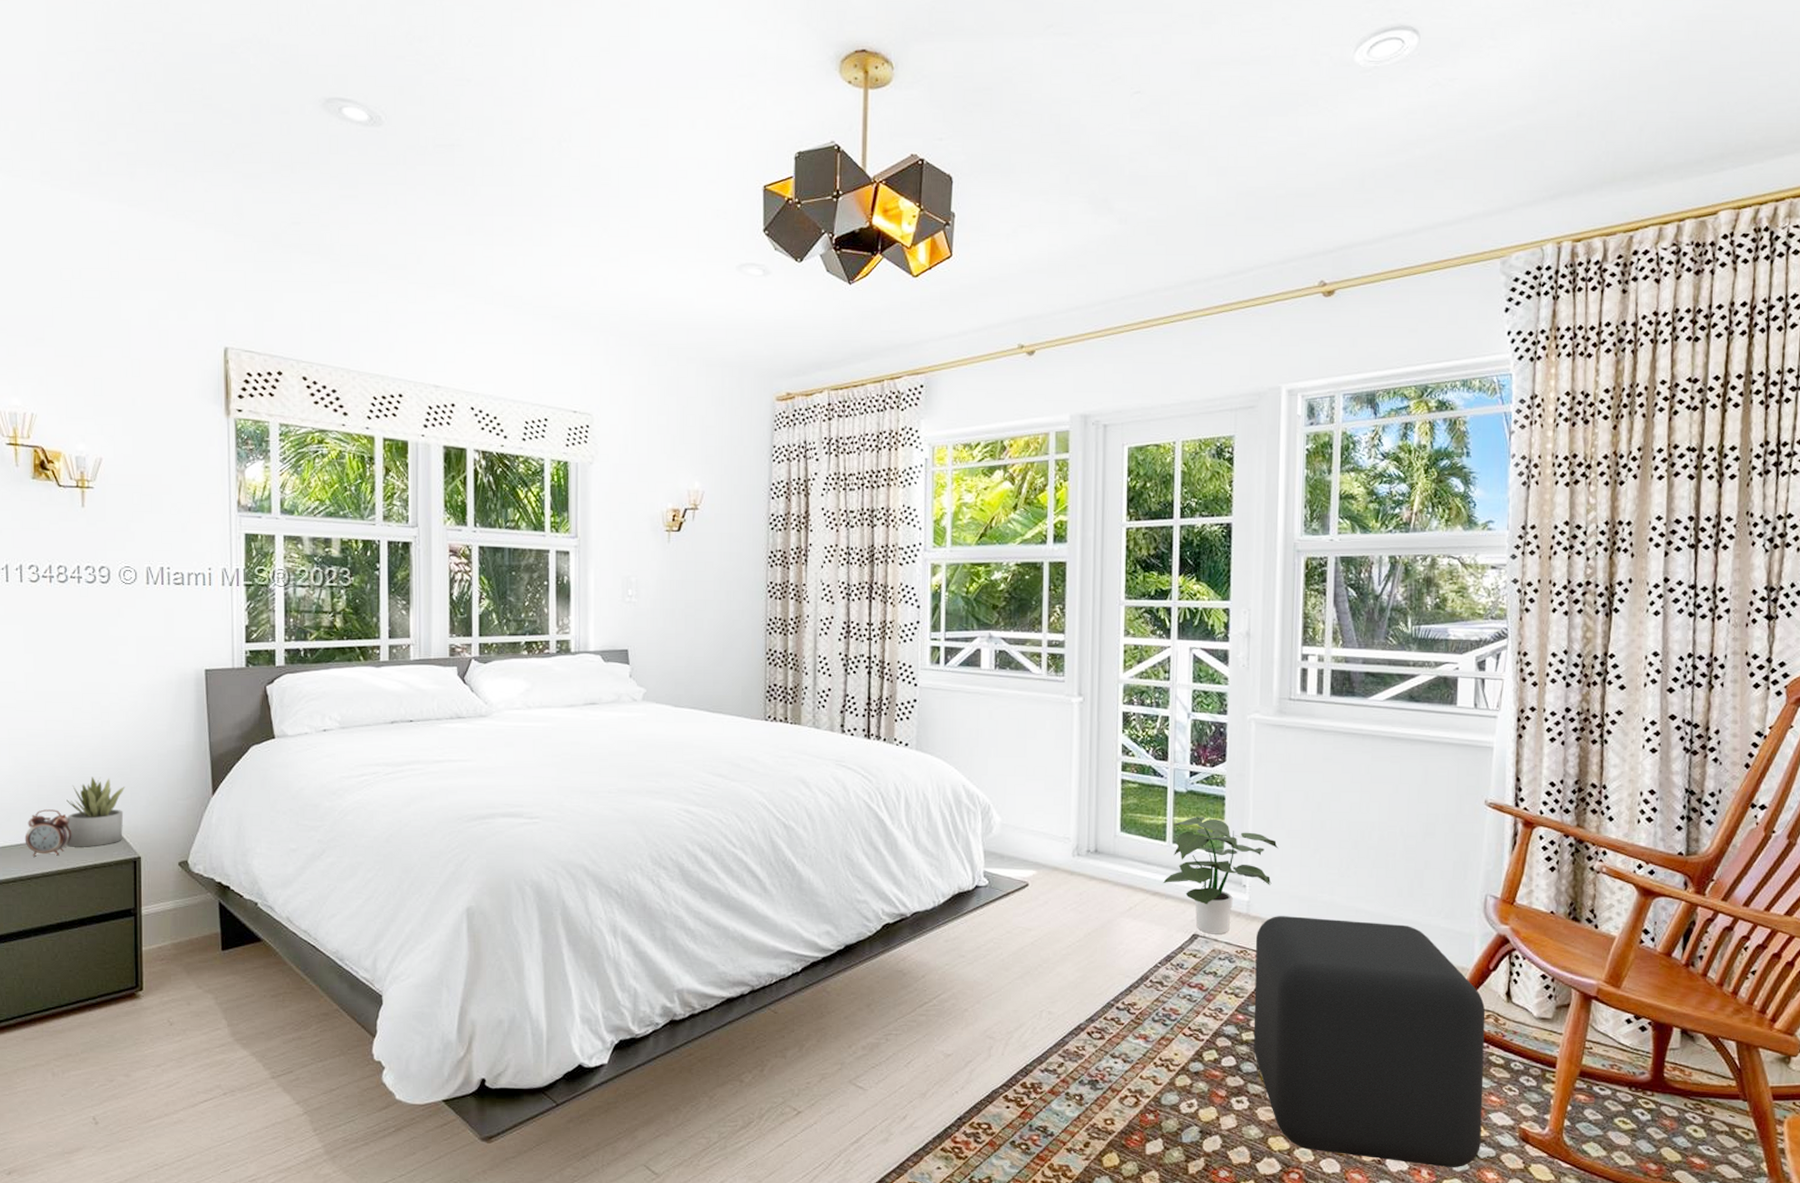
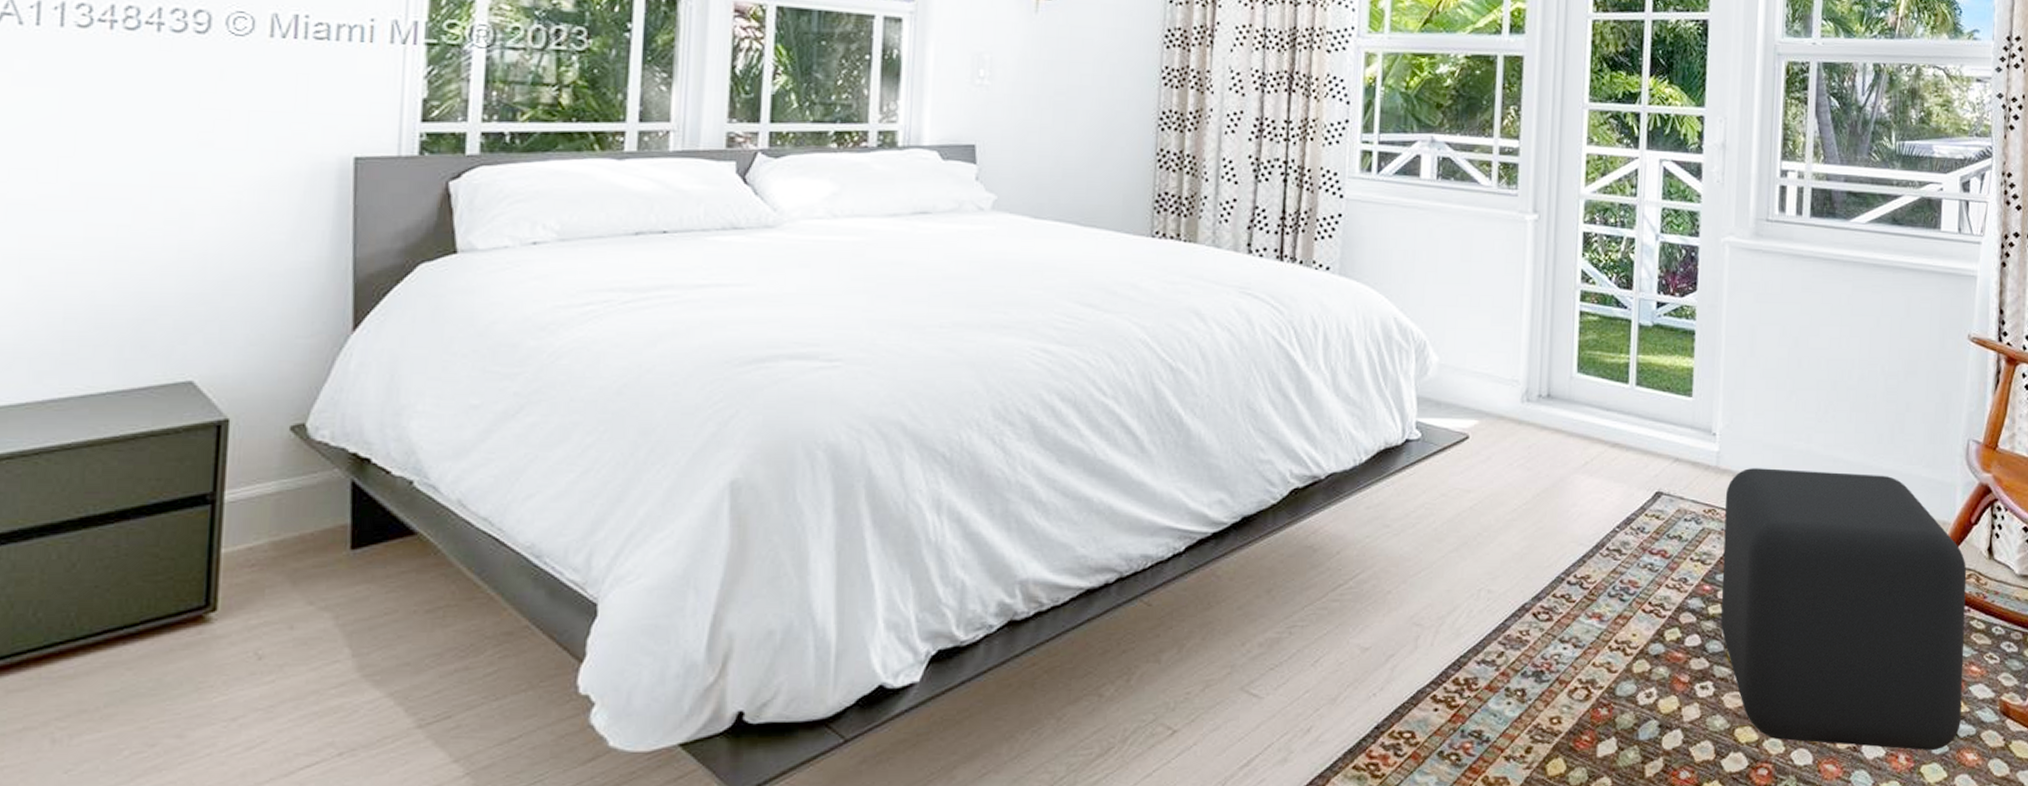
alarm clock: present [24,809,72,857] -> none [34,352,117,421]
succulent plant: present [66,777,126,847] -> none [105,305,212,407]
potted plant: present [1163,816,1279,935] -> none [1624,353,1753,491]

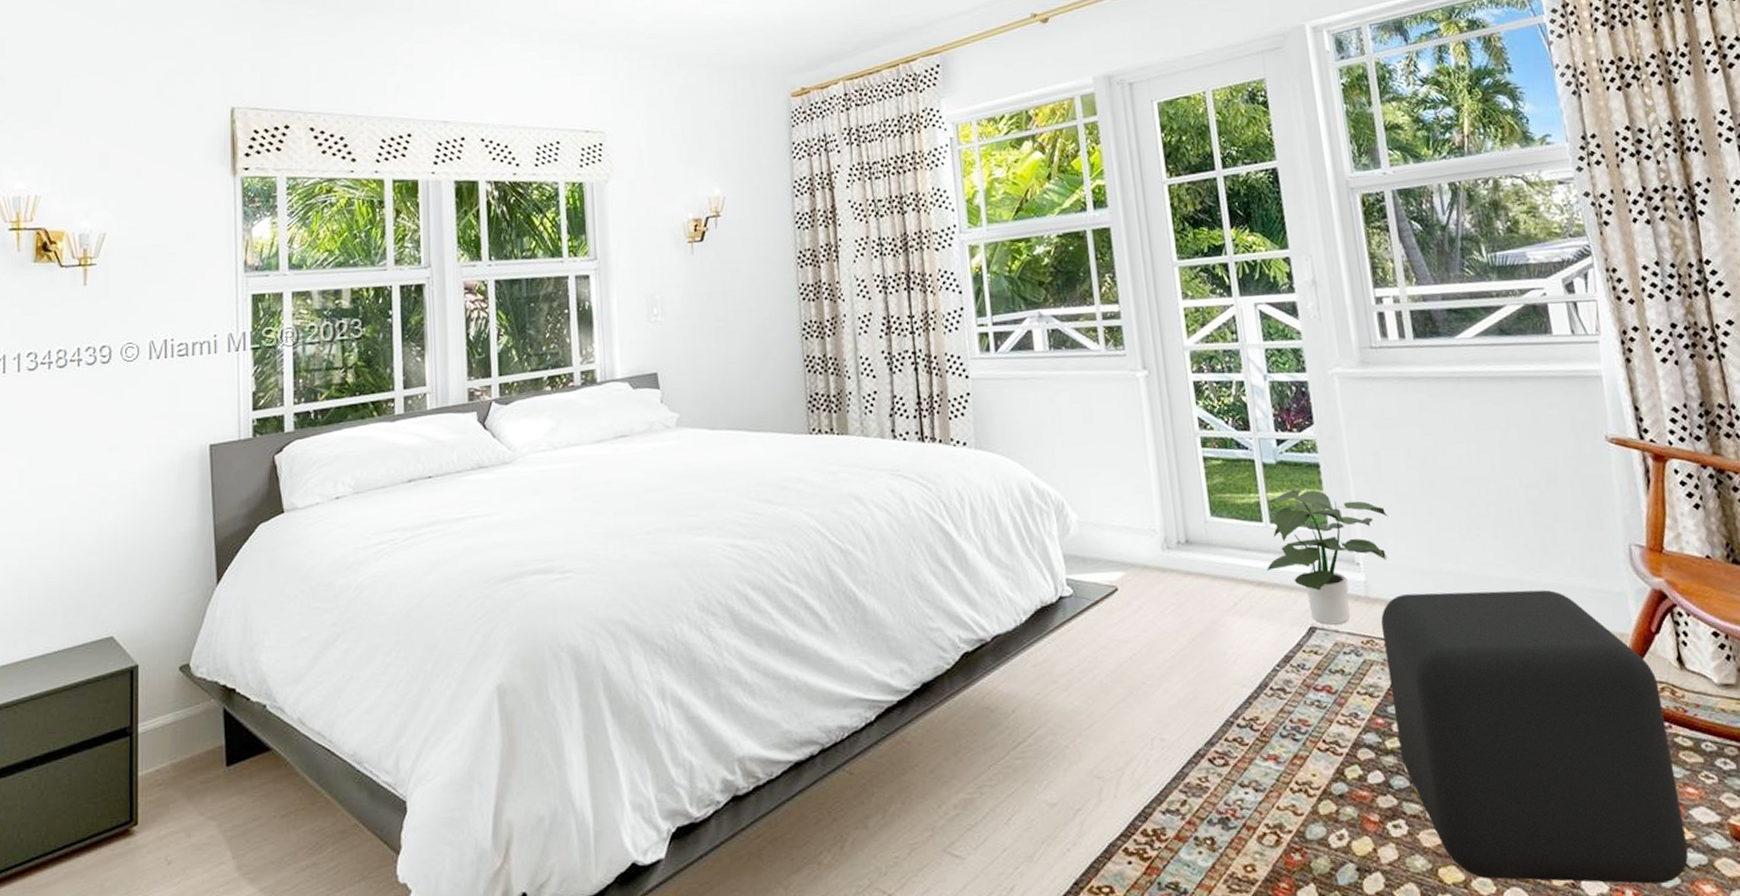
potted plant: none [1624,353,1753,491] -> present [1267,489,1389,625]

